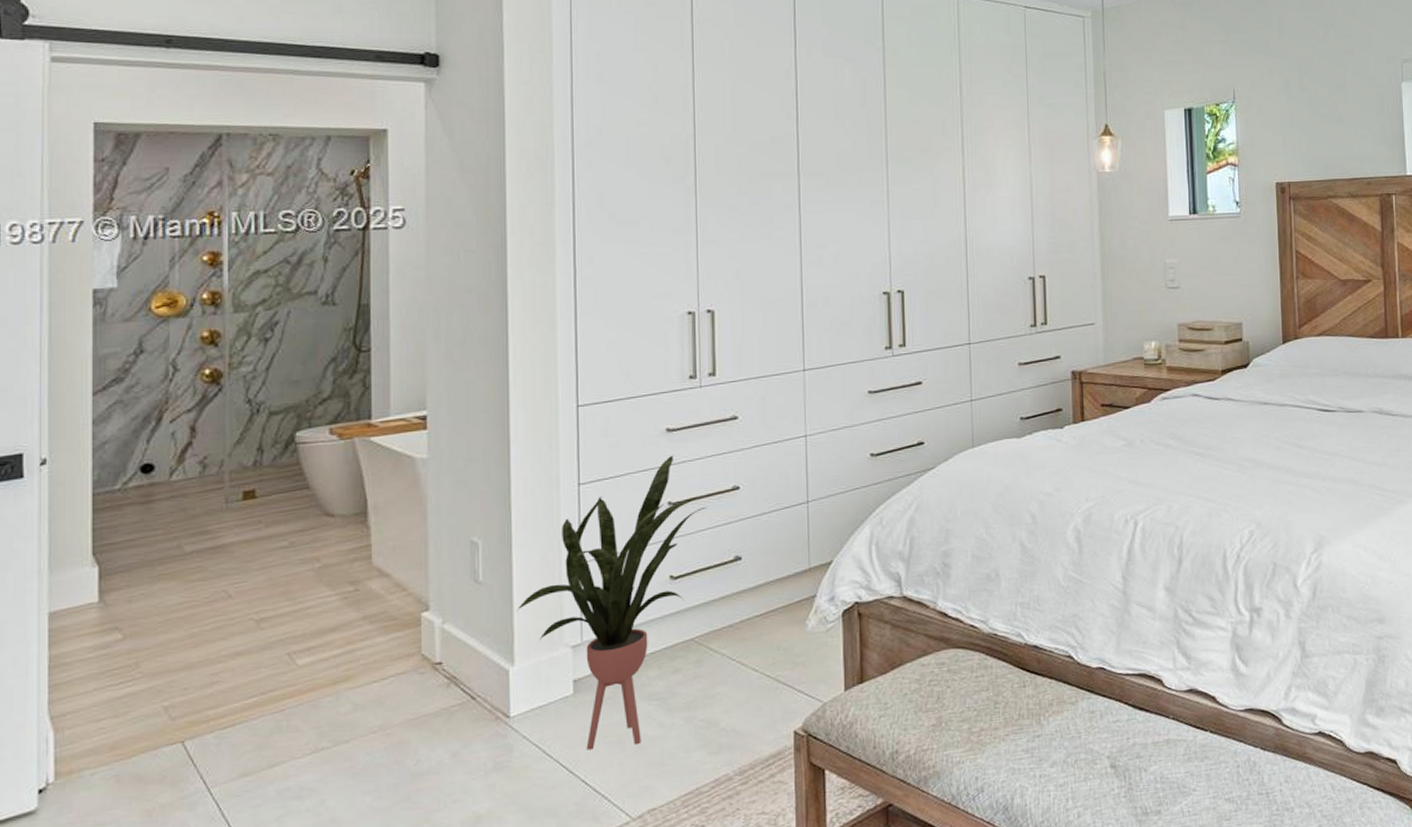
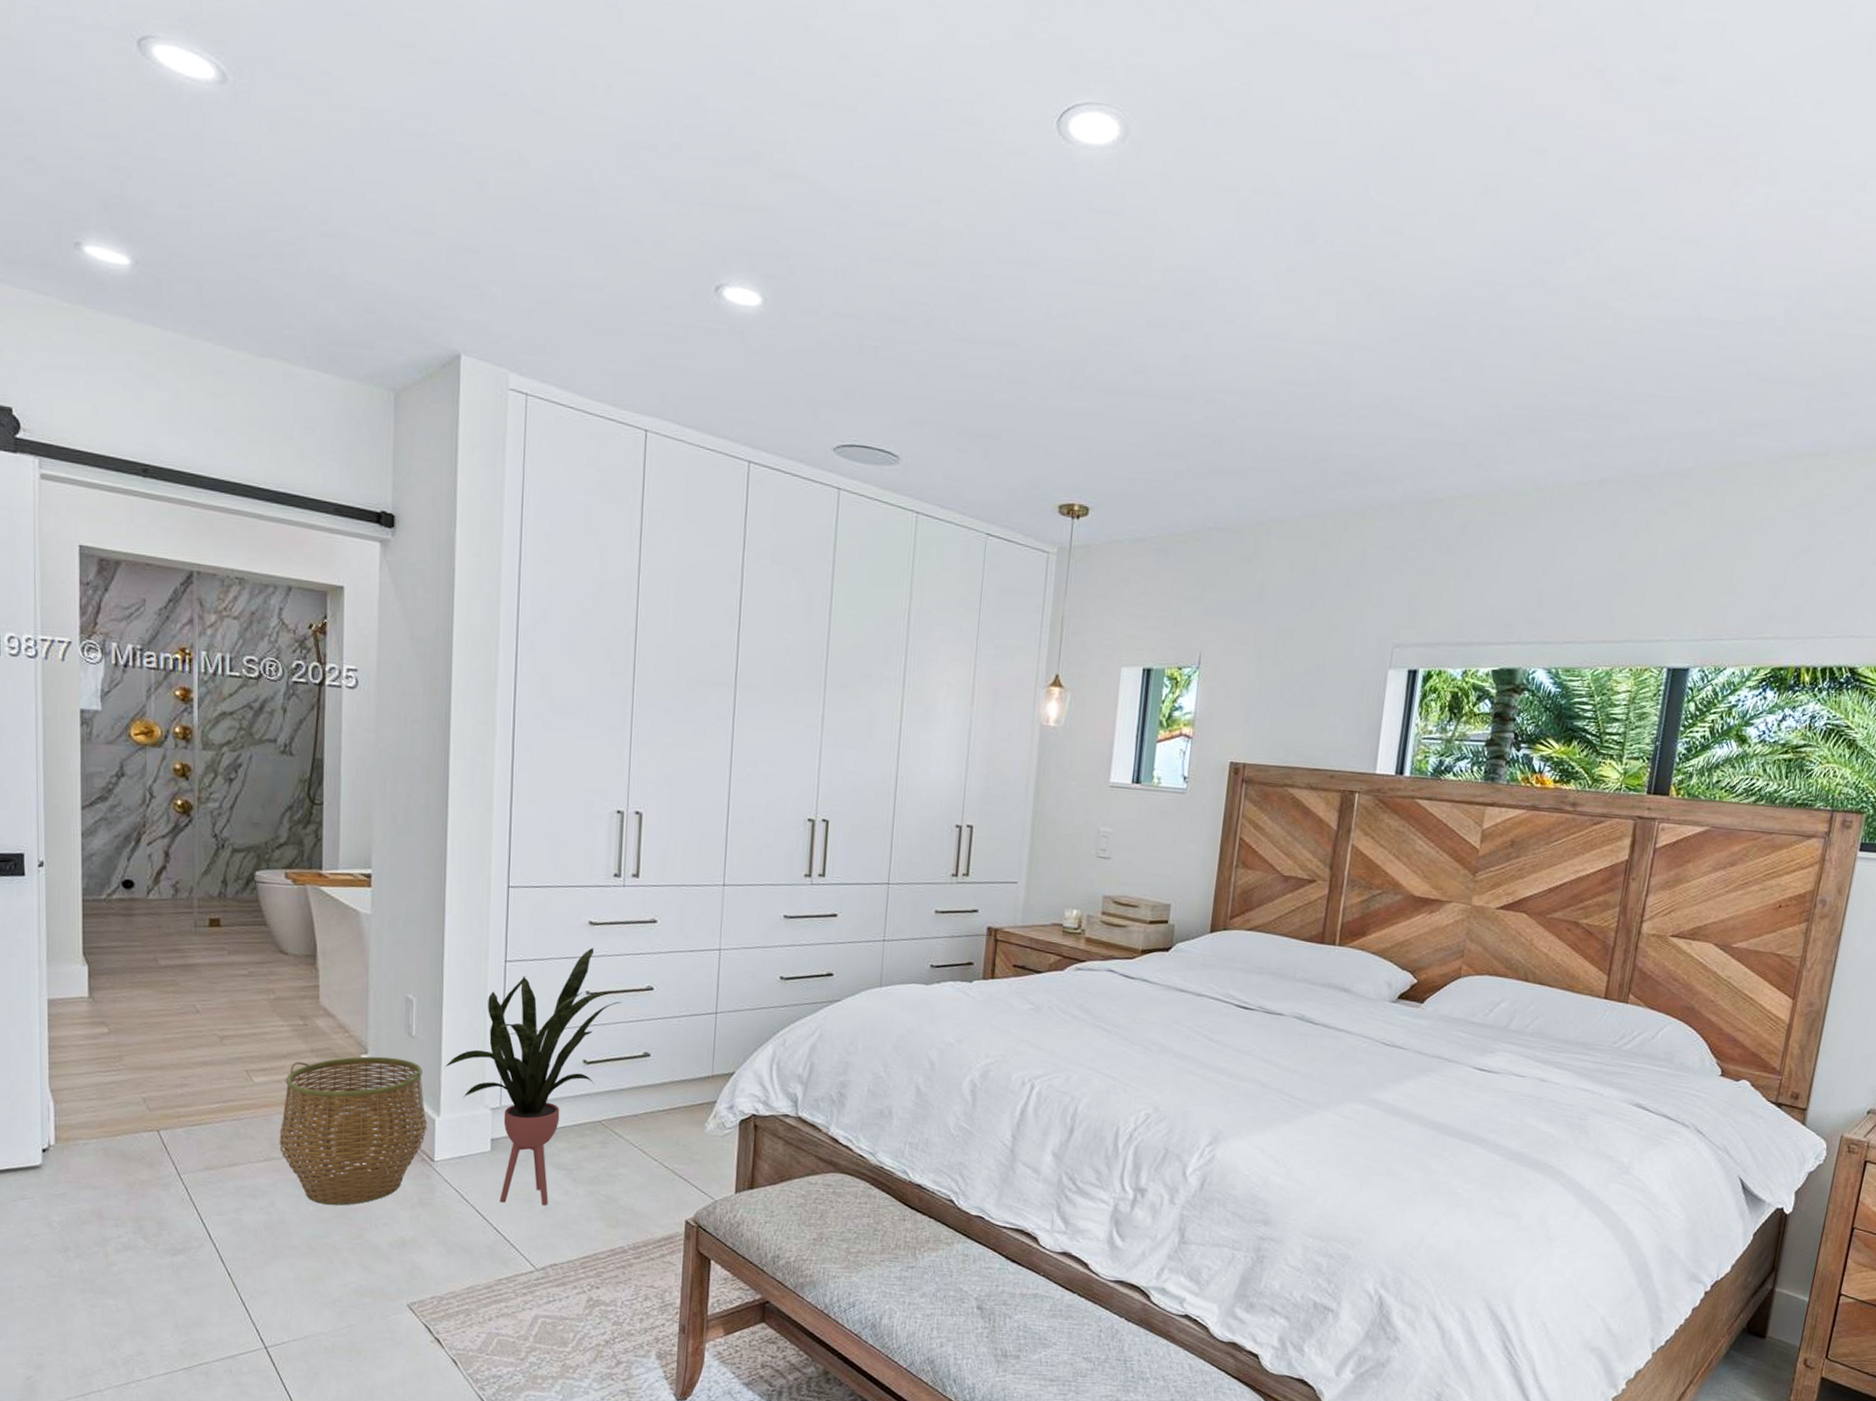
basket: none [328,609,501,792] -> present [279,1056,428,1206]

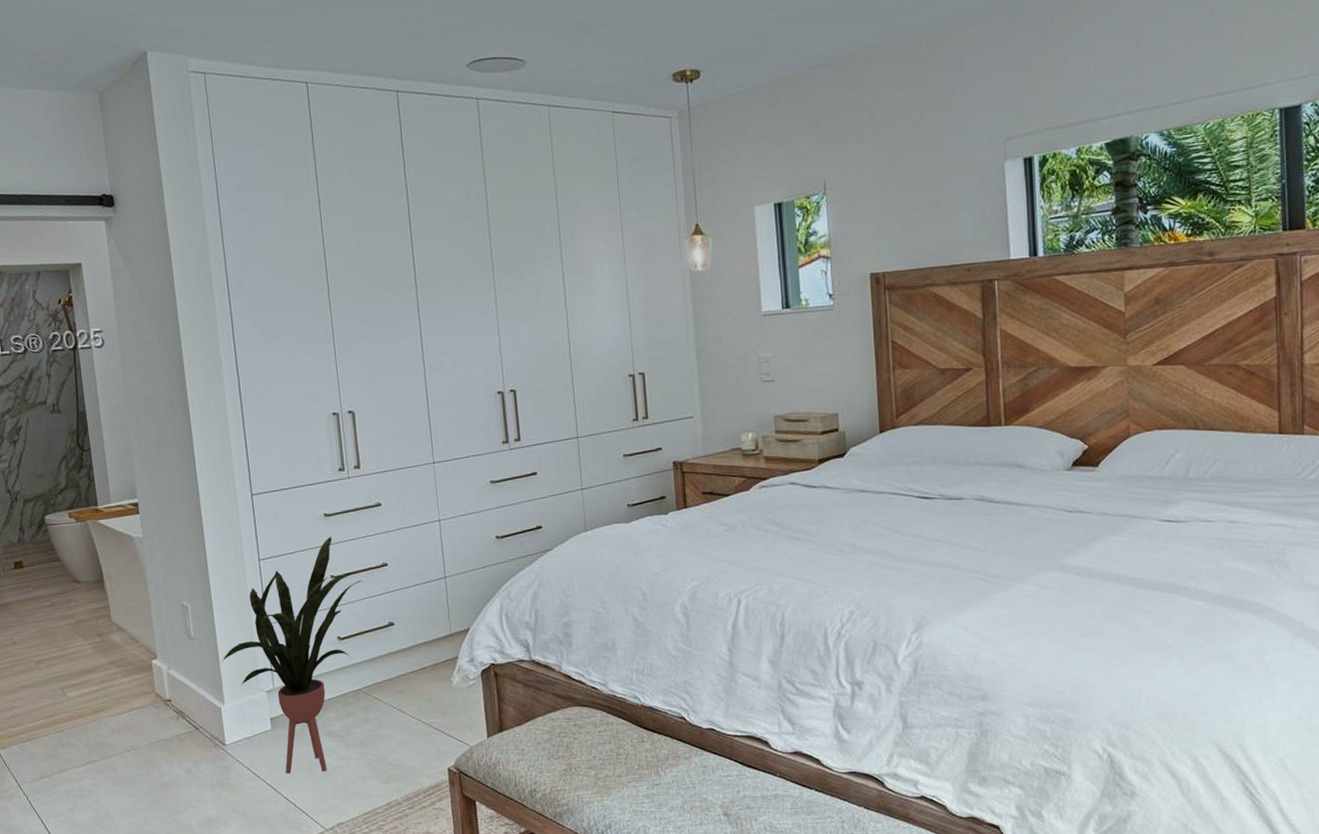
basket: present [279,1056,428,1206] -> none [93,658,216,796]

